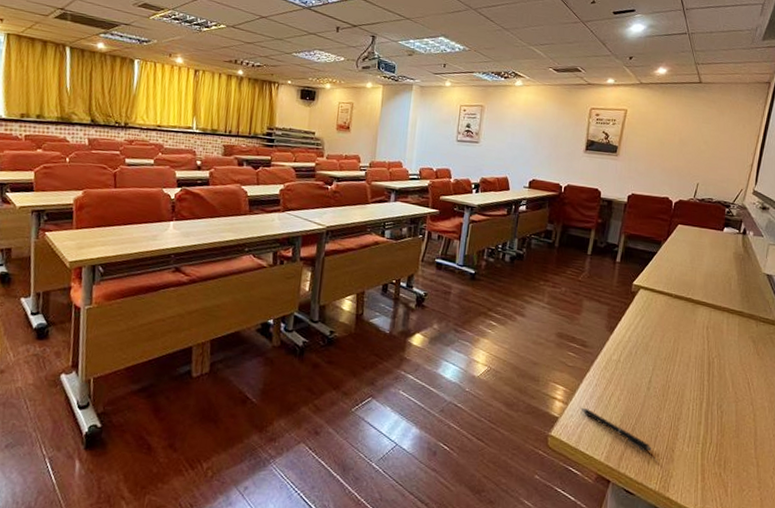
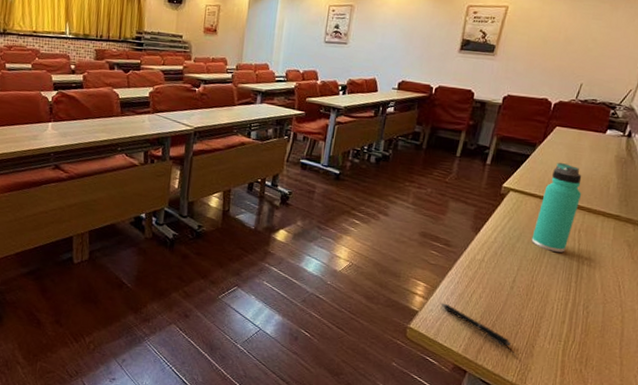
thermos bottle: none [663,260,707,350] -> present [531,163,582,253]

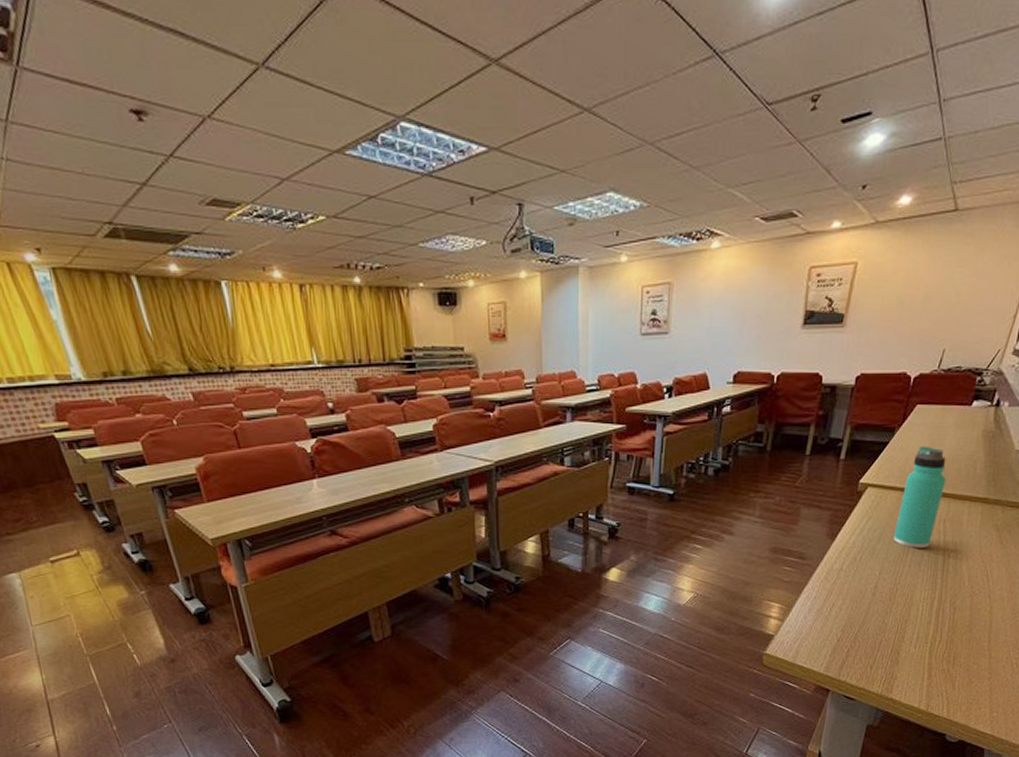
pen: present [439,302,511,346] -> none [797,622,875,657]

